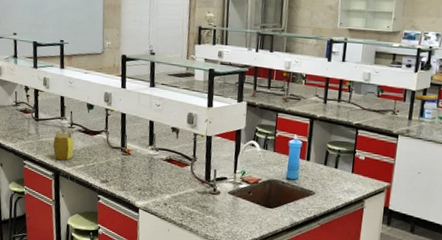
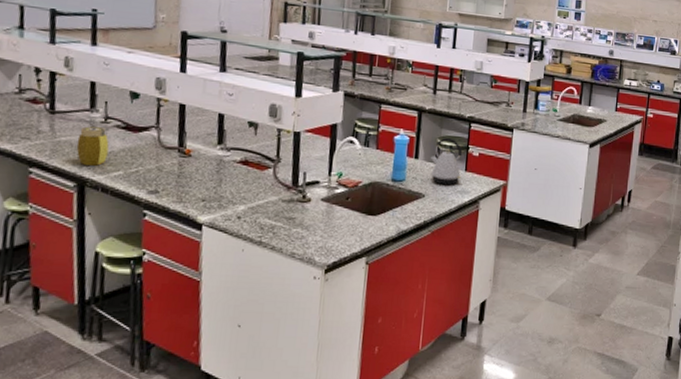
kettle: none [320,143,350,185] -> present [430,138,463,186]

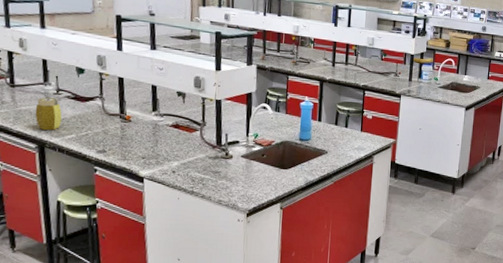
kettle: present [430,138,463,186] -> none [331,103,359,144]

